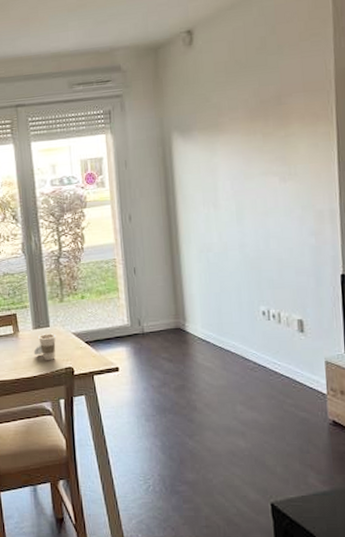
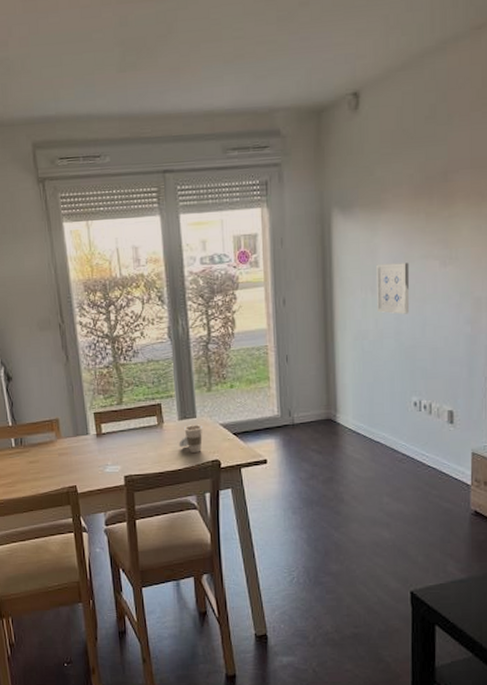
wall art: none [217,179,252,228] -> present [377,262,410,314]

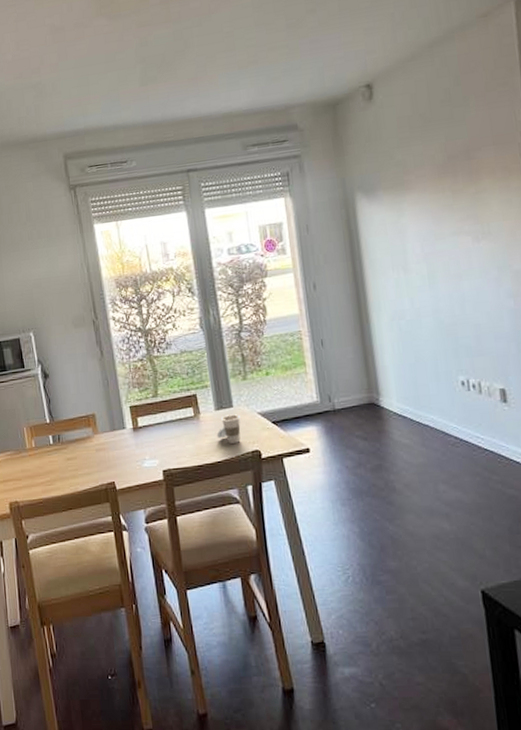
wall art: present [377,262,410,314] -> none [406,240,445,292]

